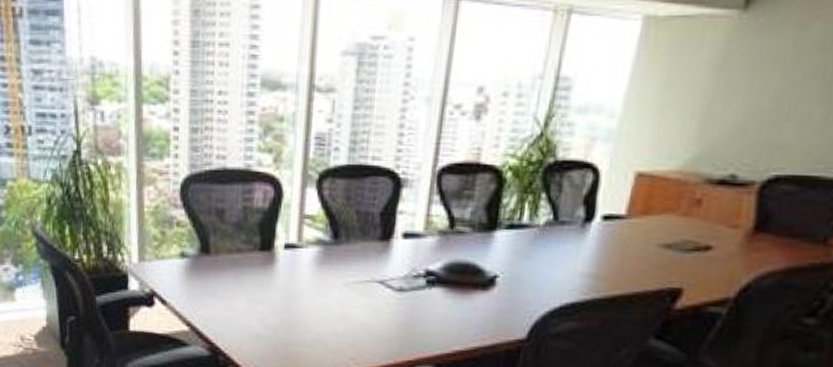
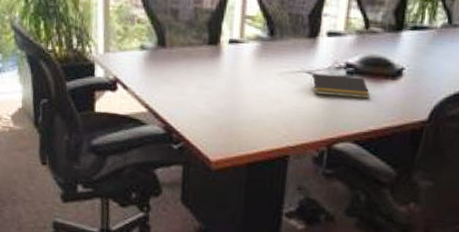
notepad: none [383,282,455,313] -> present [311,73,370,99]

